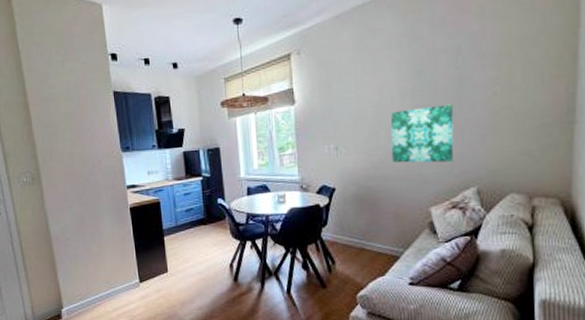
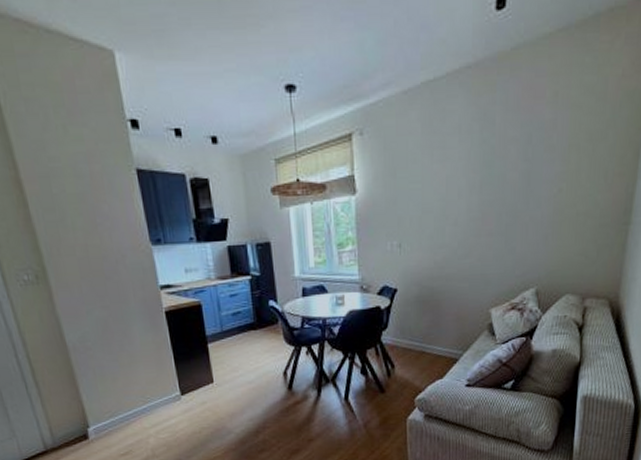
wall art: present [390,104,454,163] -> none [456,200,519,263]

